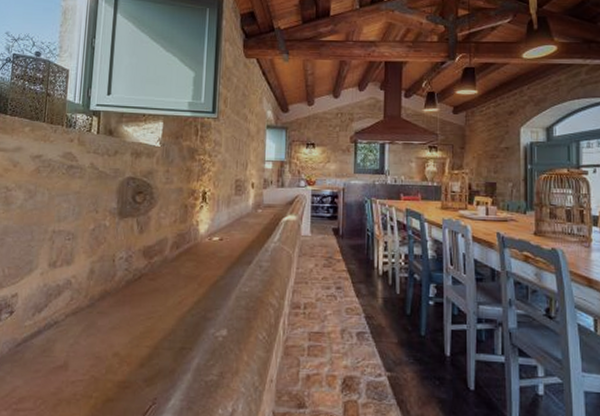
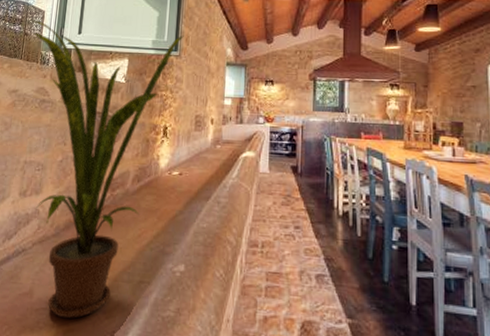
house plant: none [54,79,222,389] -> present [31,20,184,319]

